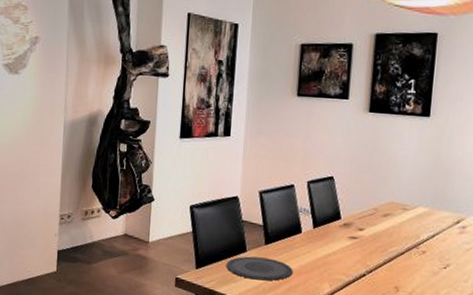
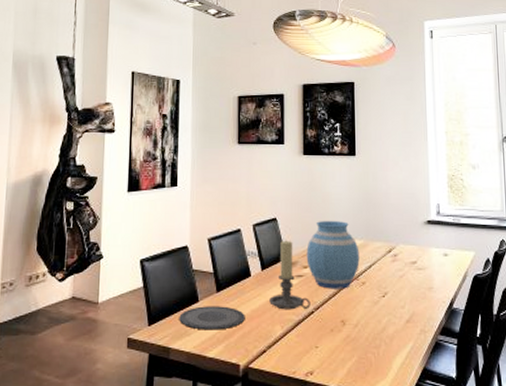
candle holder: none [319,200,363,271] -> present [269,240,310,310]
vase: none [362,183,423,256] -> present [306,220,360,289]

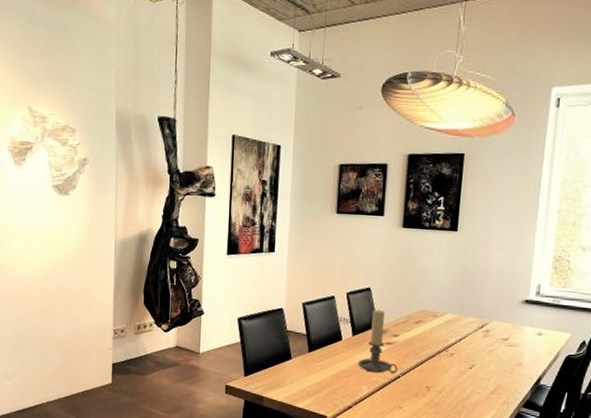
plate: present [179,306,245,330] -> none [272,363,334,385]
vase: present [306,220,360,289] -> none [397,293,451,359]

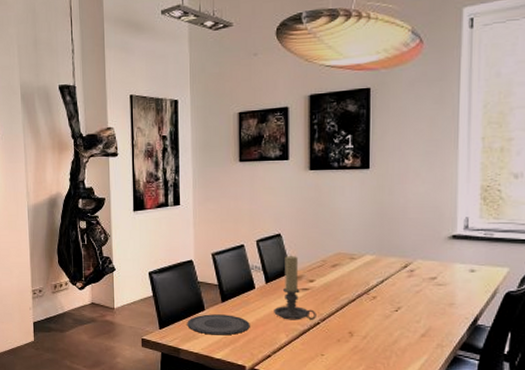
plate: none [272,363,334,385] -> present [187,314,250,336]

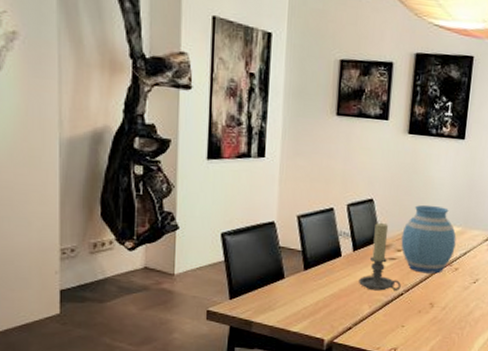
plate: present [187,314,250,336] -> none [263,283,333,307]
vase: none [312,235,371,303] -> present [401,205,456,274]

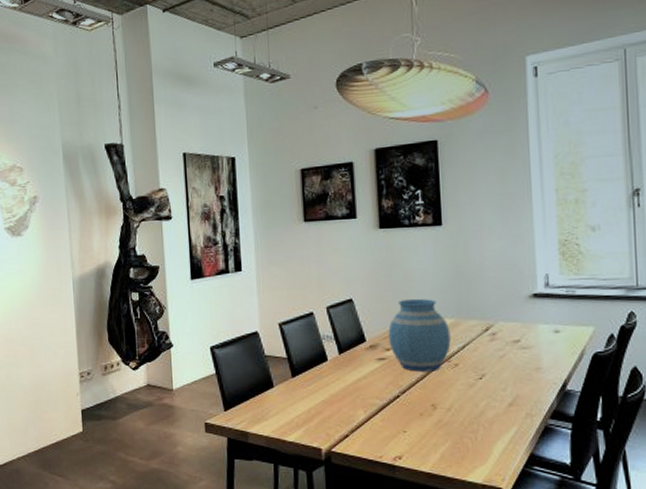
candle holder: present [359,222,401,291] -> none [349,322,396,394]

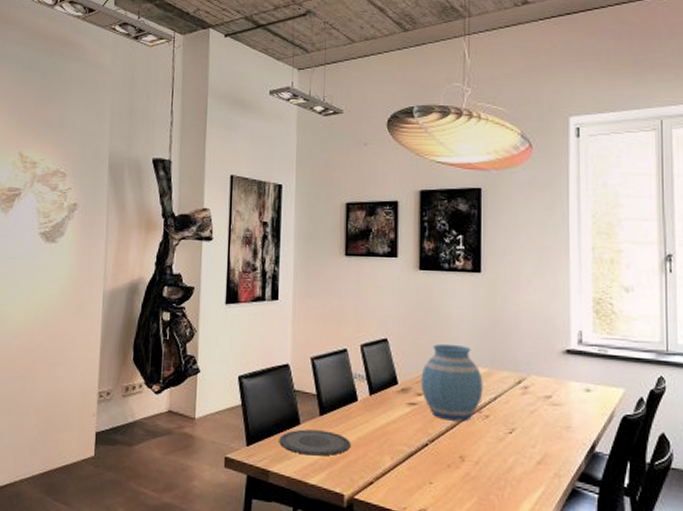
plate: none [254,391,324,415] -> present [279,429,351,456]

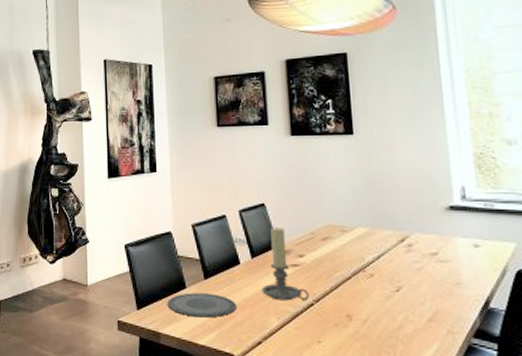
candle holder: none [378,363,425,441] -> present [262,227,309,301]
vase: present [421,343,483,422] -> none [301,205,366,281]

